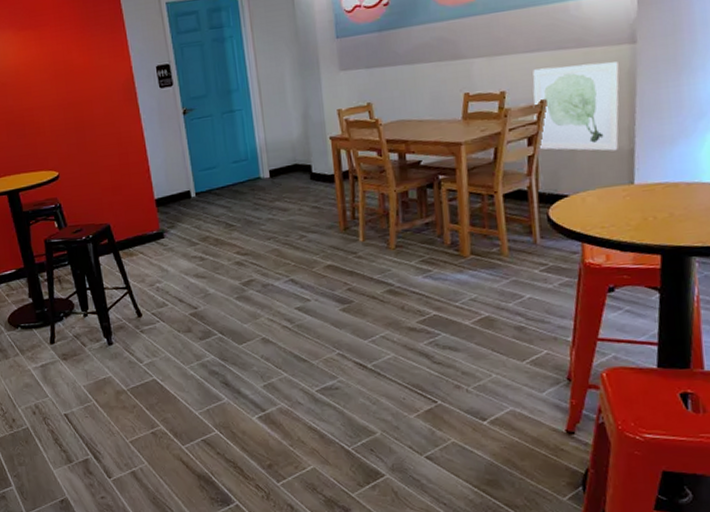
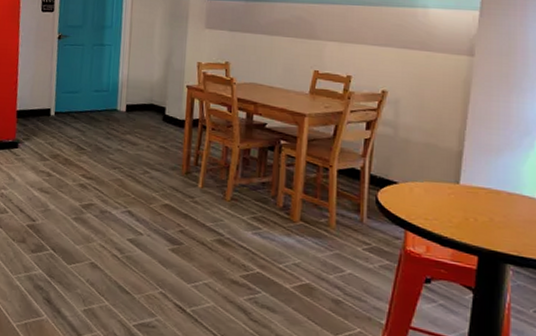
wall art: present [533,61,620,151] -> none [375,62,456,150]

